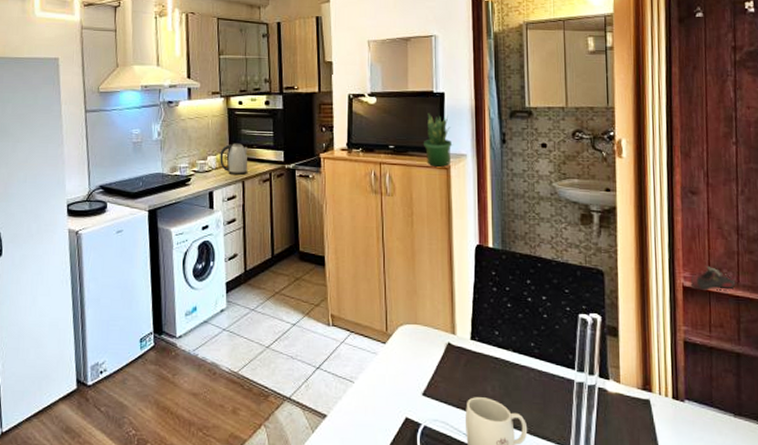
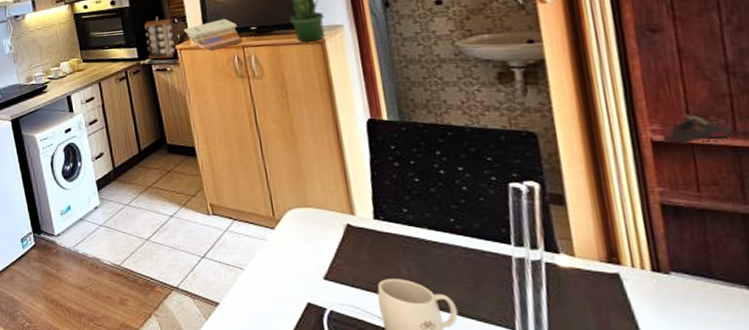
kettle: present [220,143,248,176] -> none [72,46,103,78]
spice rack: none [293,122,320,166] -> present [144,16,175,60]
books: none [330,134,380,164] -> present [184,18,242,51]

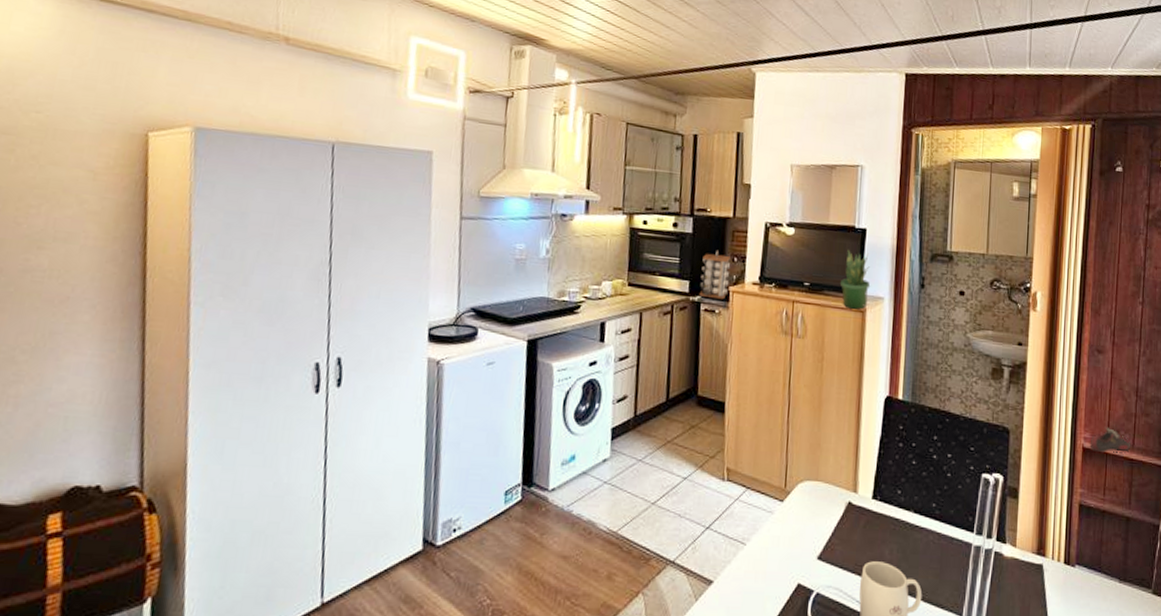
books: present [184,18,242,51] -> none [741,267,794,300]

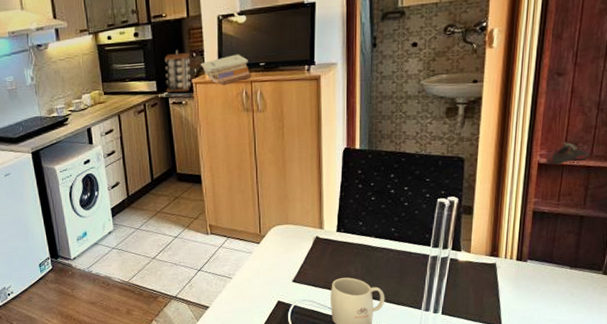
books: none [741,267,794,300] -> present [201,54,251,85]
planter: present [841,250,870,310] -> none [294,25,322,79]

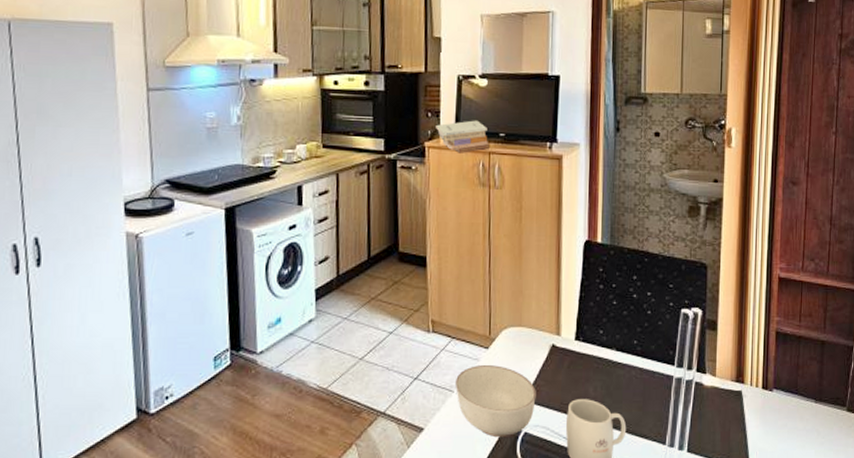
spice rack: present [165,49,191,93] -> none [395,106,425,156]
bowl: none [232,256,303,311] -> present [454,365,536,438]
shoe: present [545,142,588,166] -> none [785,256,825,282]

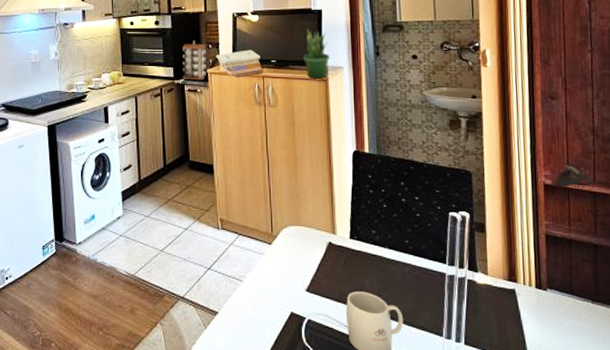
spice rack: none [395,106,425,156] -> present [182,40,207,81]
bowl: present [454,365,536,438] -> none [243,259,317,323]
planter: none [536,98,565,157] -> present [303,30,329,79]
shoe: none [785,256,825,282] -> present [550,164,591,188]

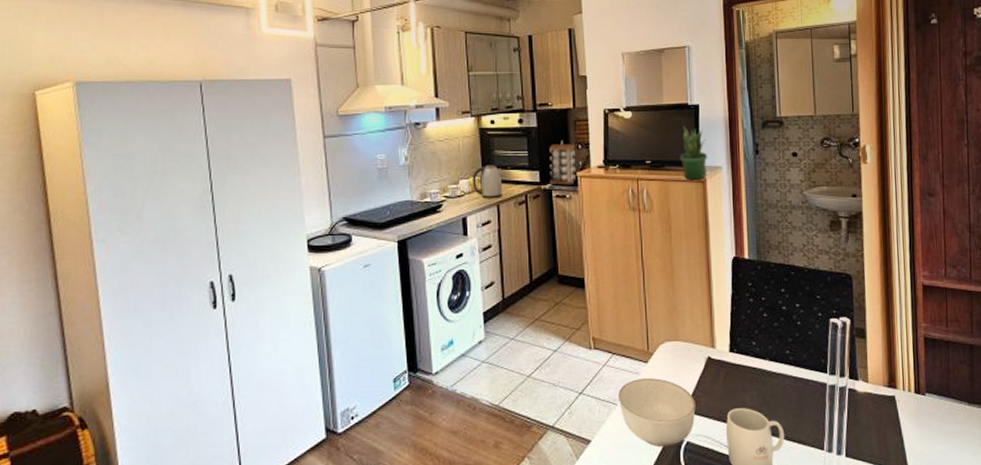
kettle: none [113,61,140,92] -> present [472,165,503,199]
books: present [216,50,263,78] -> none [586,150,637,181]
bowl: none [243,259,317,323] -> present [617,378,696,447]
shoe: present [550,164,591,188] -> none [929,263,968,289]

